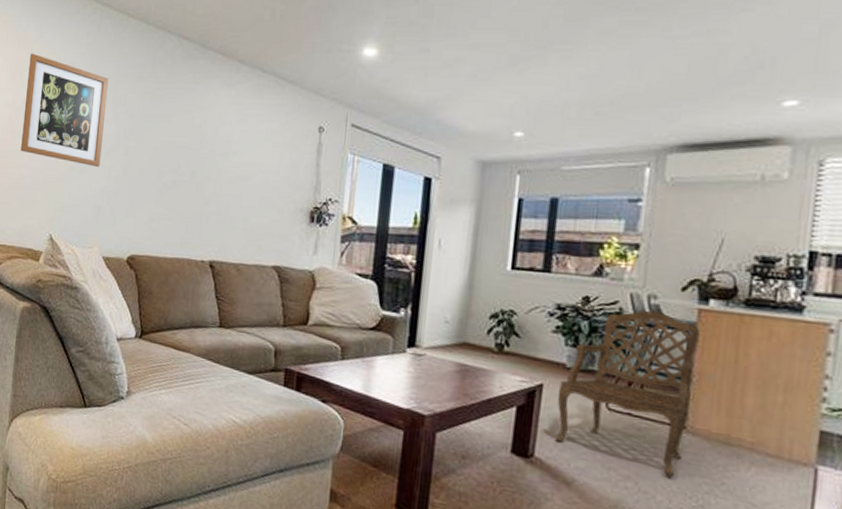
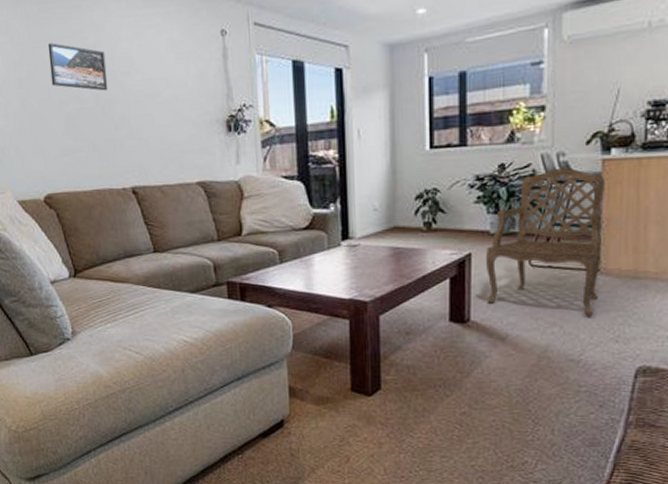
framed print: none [155,118,208,168] -> present [47,42,108,91]

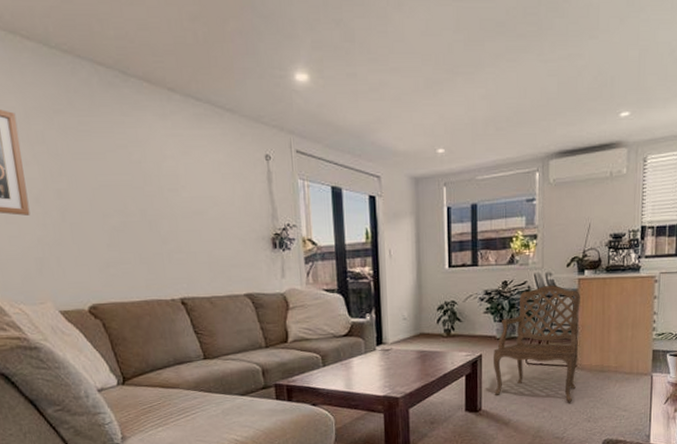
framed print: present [47,42,108,91] -> none [89,156,155,206]

